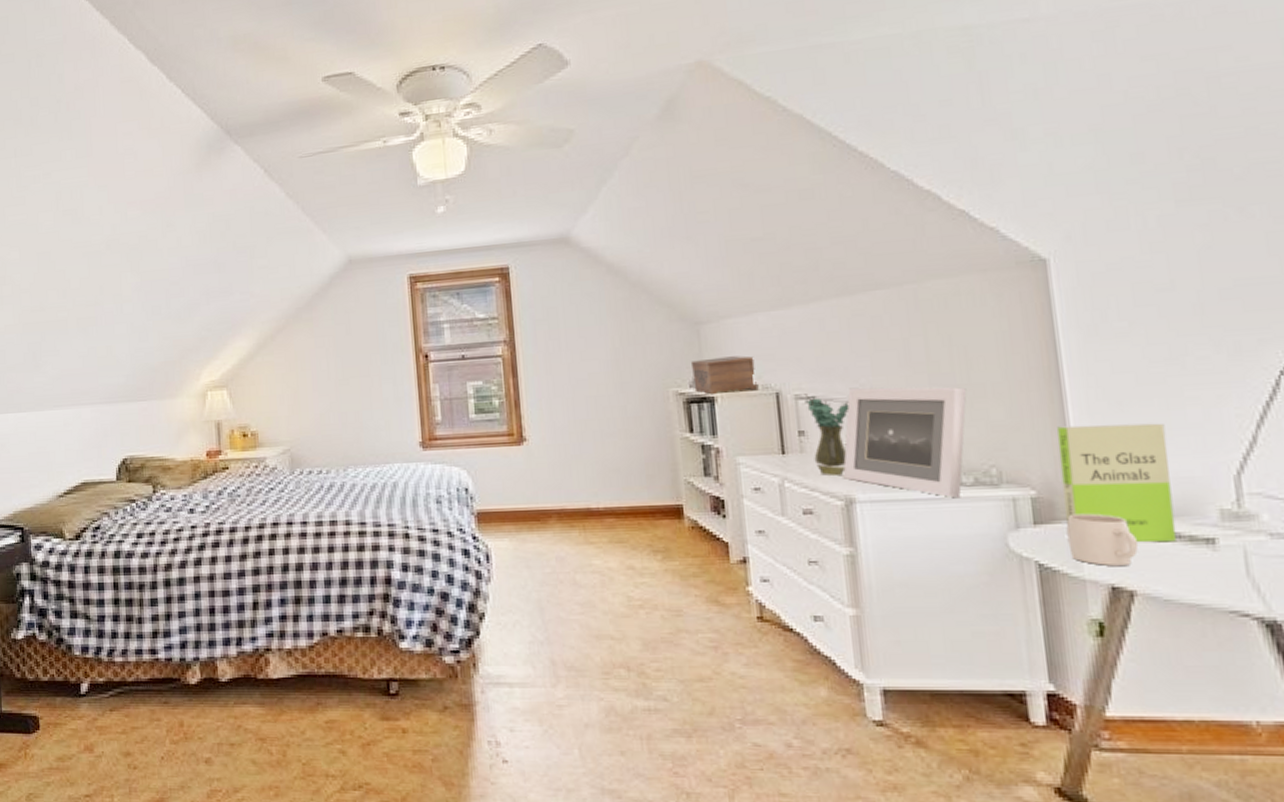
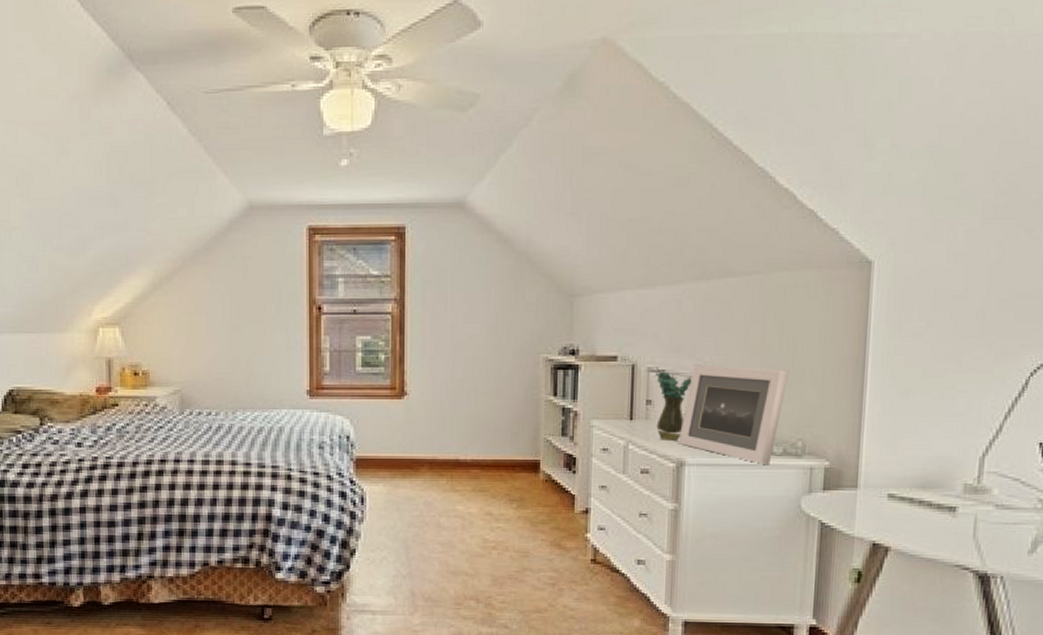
decorative box: present [690,355,757,395] -> none [561,329,617,363]
book: present [1057,423,1177,543] -> none [849,409,937,509]
mug: present [1066,513,1139,567] -> none [846,482,900,527]

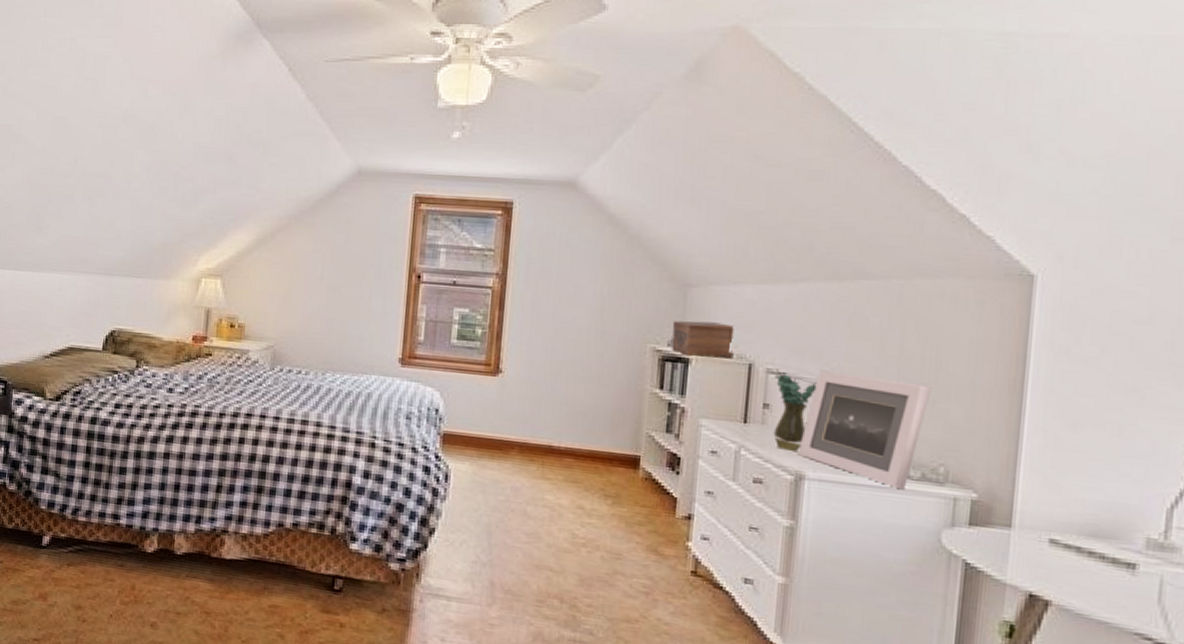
decorative box: none [561,329,617,363] -> present [671,321,735,357]

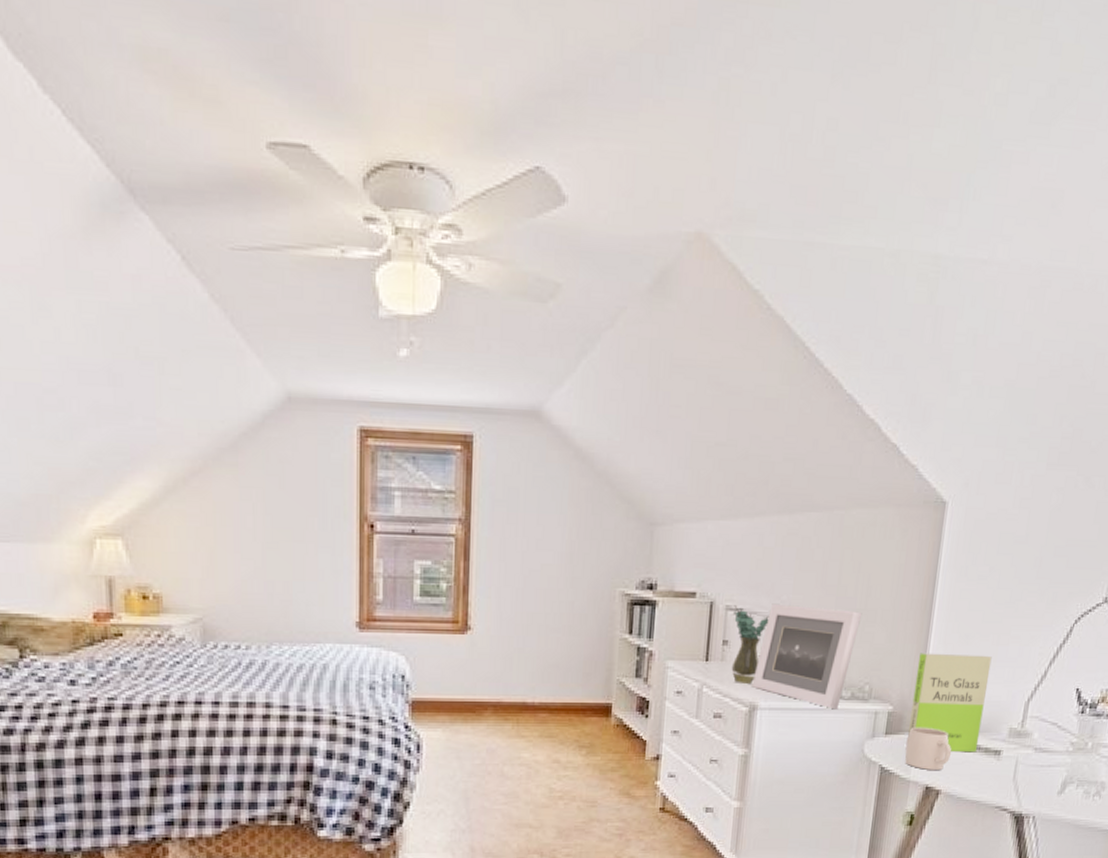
decorative box: present [671,321,735,357] -> none [639,561,698,599]
mug: none [997,521,1064,578] -> present [904,727,952,771]
book: none [1000,437,1113,562] -> present [908,653,992,753]

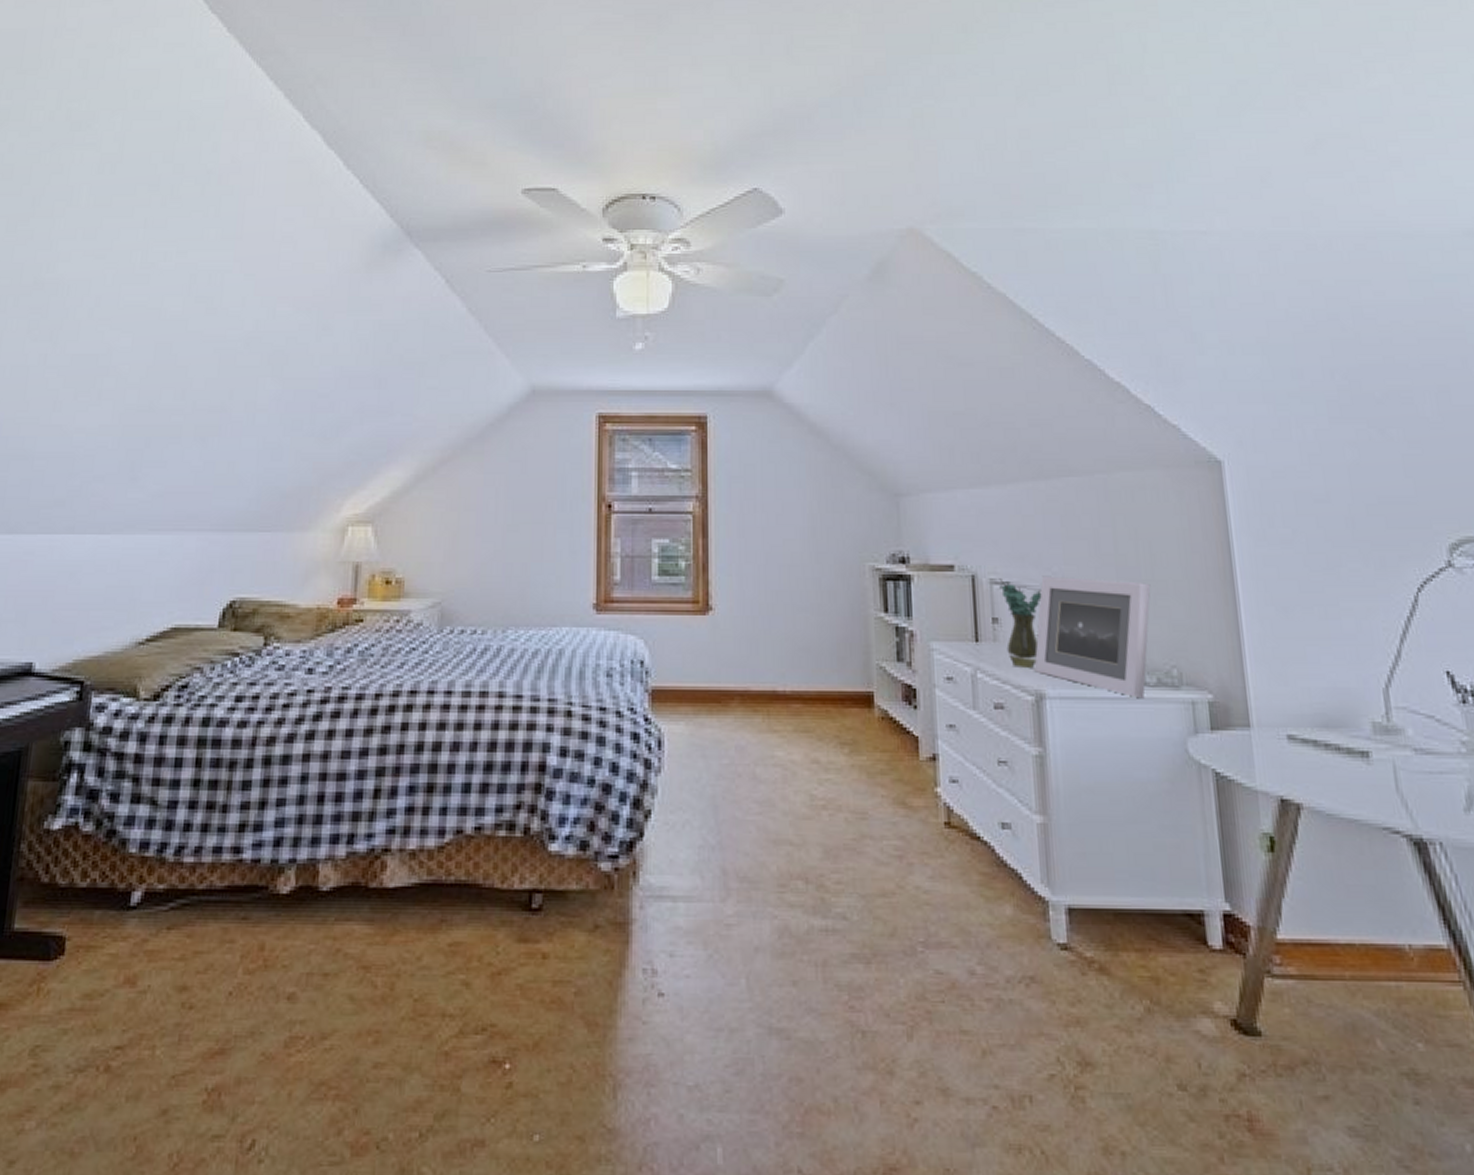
mug: present [904,727,952,771] -> none [1239,720,1304,778]
book: present [908,653,992,753] -> none [1231,629,1337,754]

